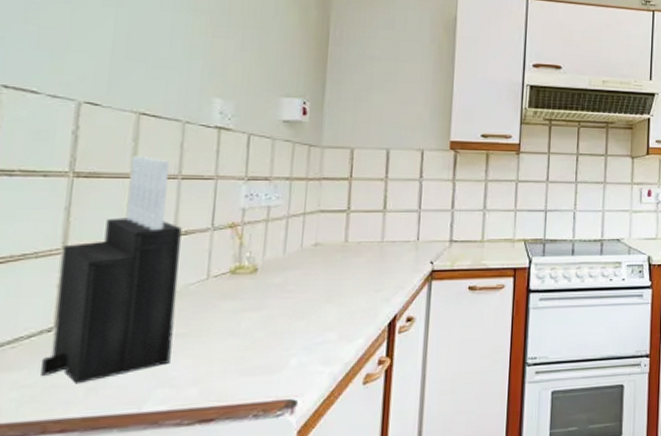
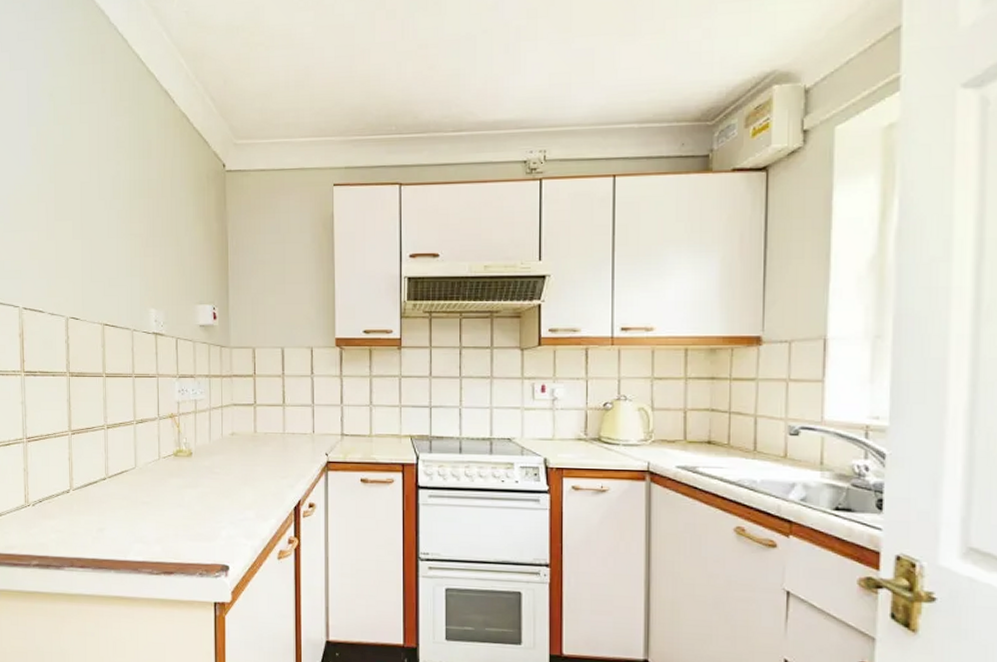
knife block: present [41,156,182,385] -> none [66,359,141,534]

